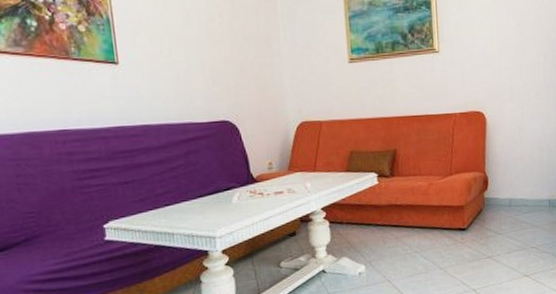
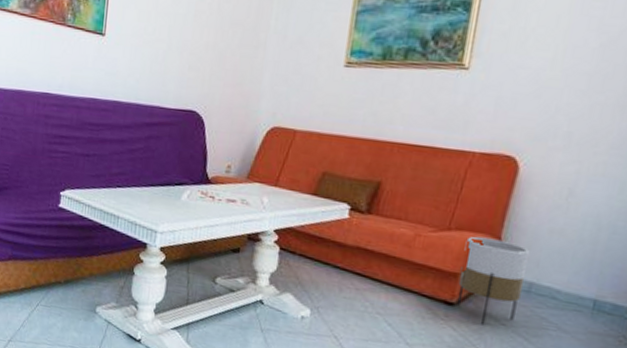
planter: none [464,173,507,239] -> present [456,236,531,325]

